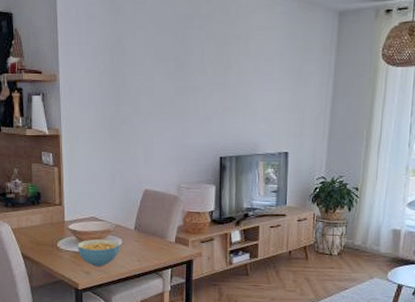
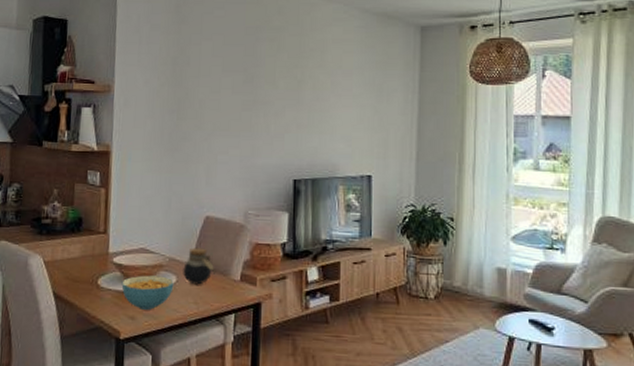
jar: none [127,216,155,246] -> present [183,247,216,285]

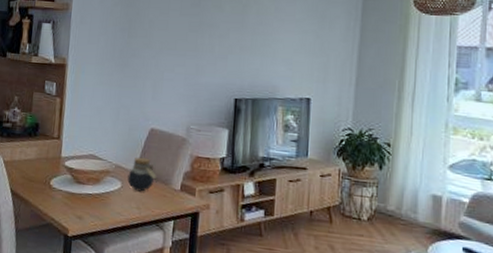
cereal bowl: present [121,275,174,310] -> none [71,179,119,212]

